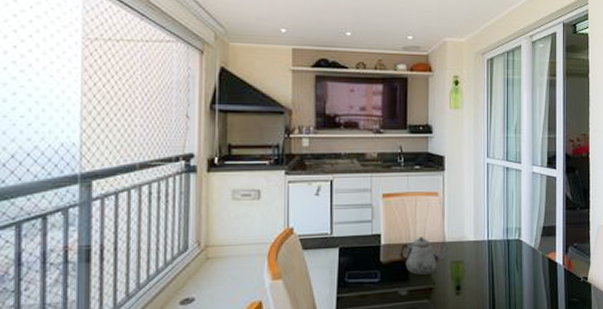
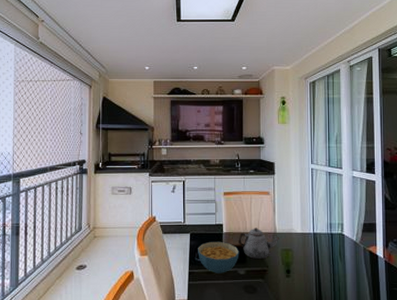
cereal bowl: none [348,255,401,297] -> present [198,241,240,274]

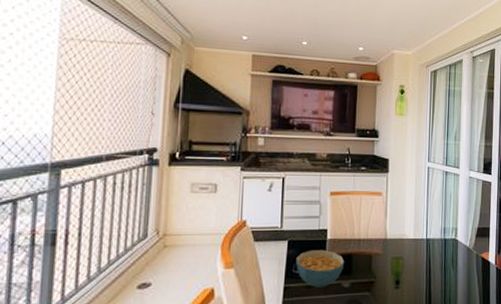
teapot: present [238,227,280,260] -> none [344,233,391,270]

